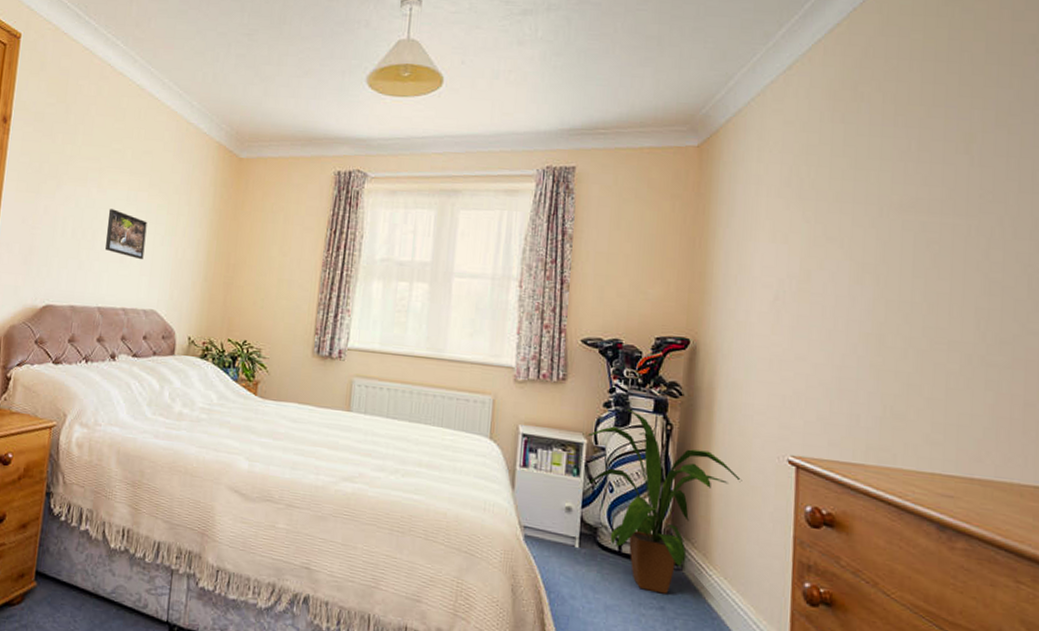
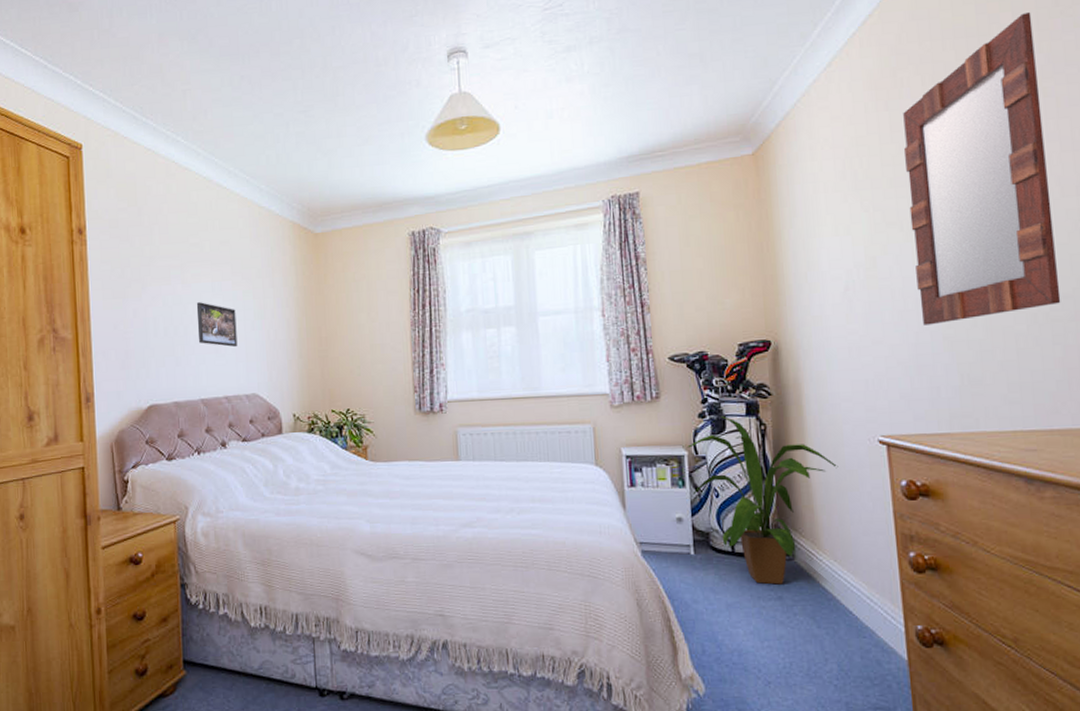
home mirror: none [850,45,1006,350] -> present [903,11,1061,325]

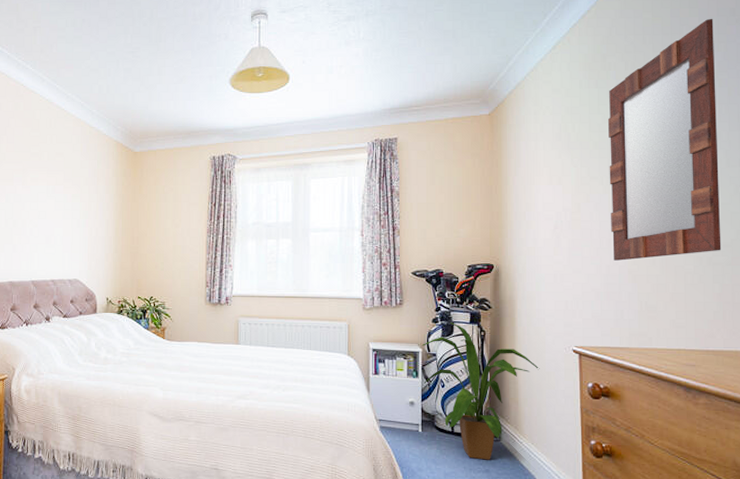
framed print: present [196,302,238,348] -> none [33,201,65,240]

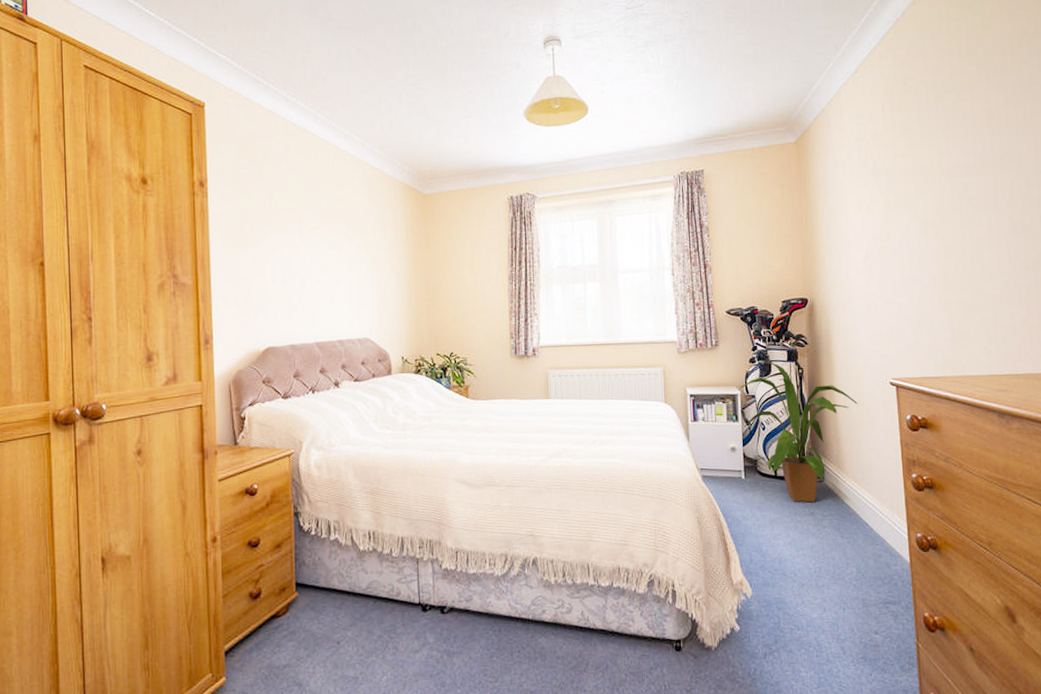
home mirror: present [608,18,722,261] -> none [911,39,1026,288]

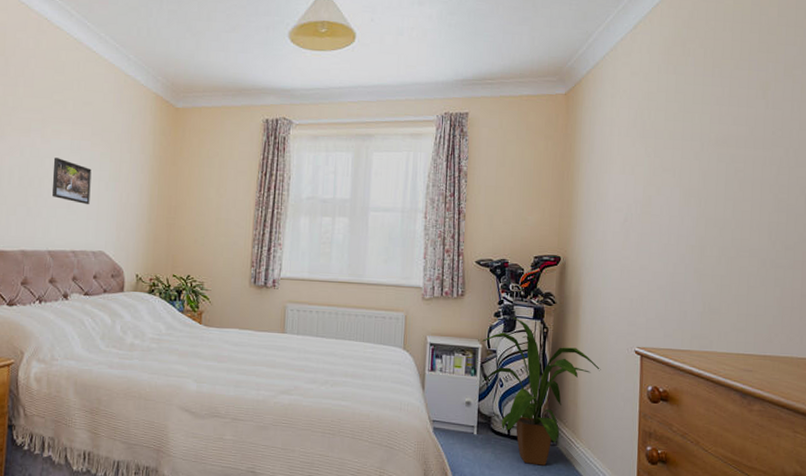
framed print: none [313,253,351,296] -> present [52,158,92,205]

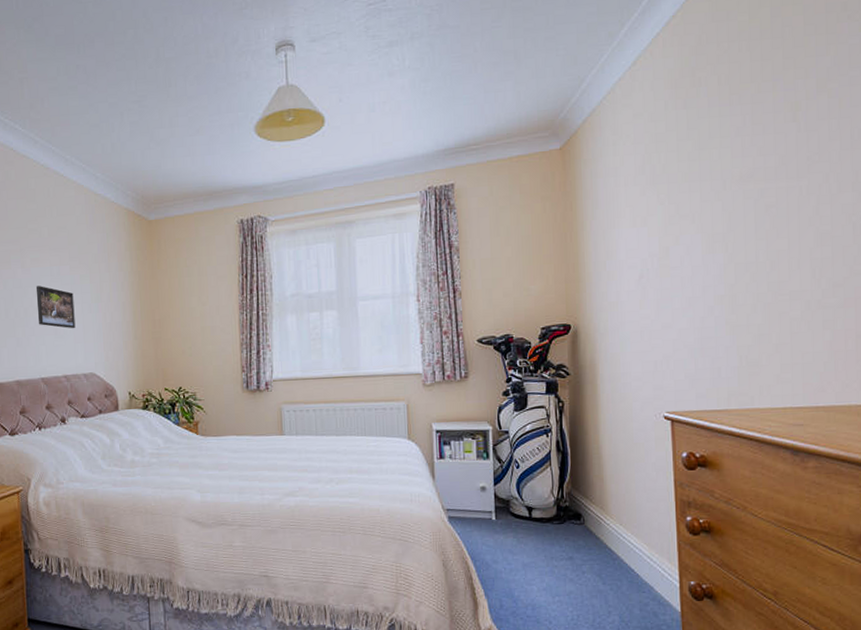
house plant: present [481,317,601,466] -> none [491,394,627,546]

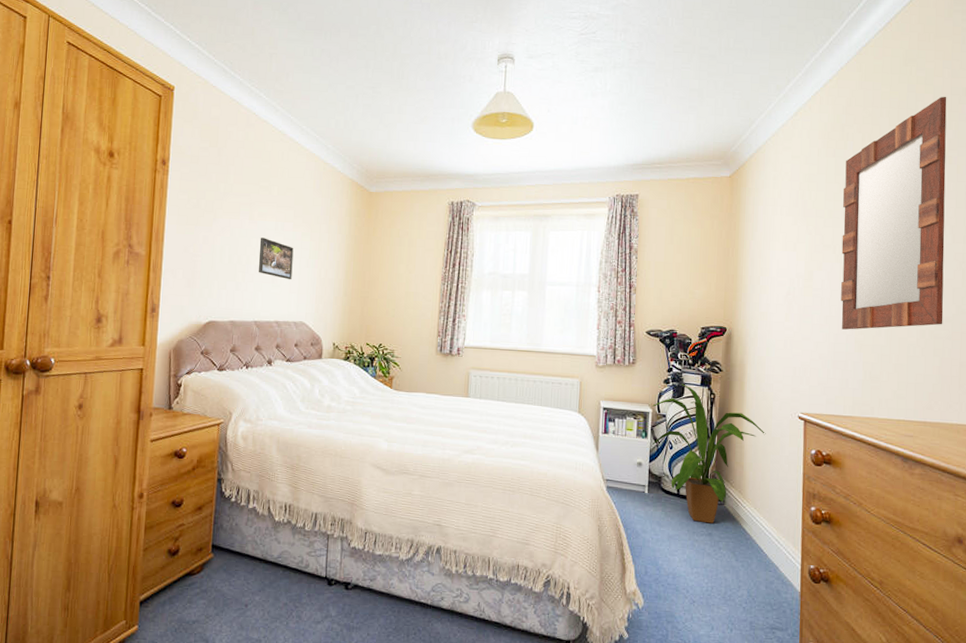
house plant: none [491,394,627,546] -> present [652,384,766,524]
home mirror: none [699,15,832,311] -> present [841,96,947,330]

